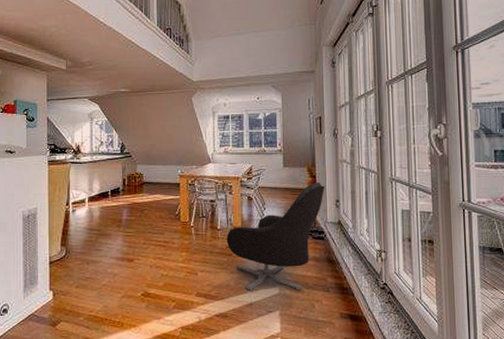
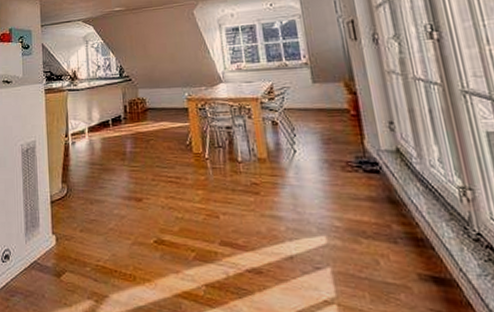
armchair: present [226,181,325,291] -> none [250,99,372,241]

